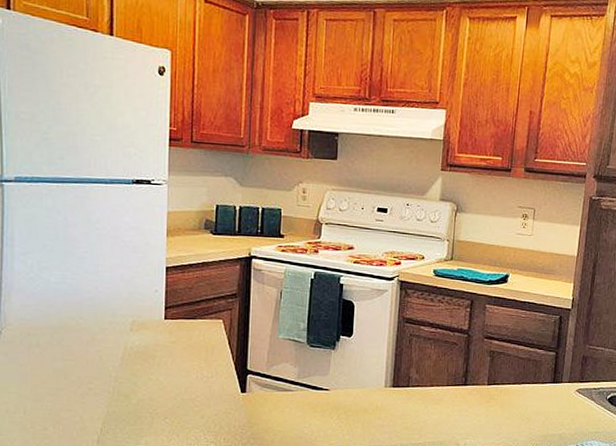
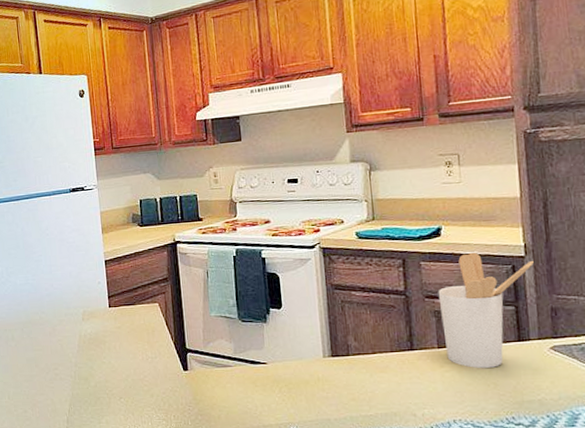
utensil holder: none [494,300,577,406] -> present [438,252,534,369]

